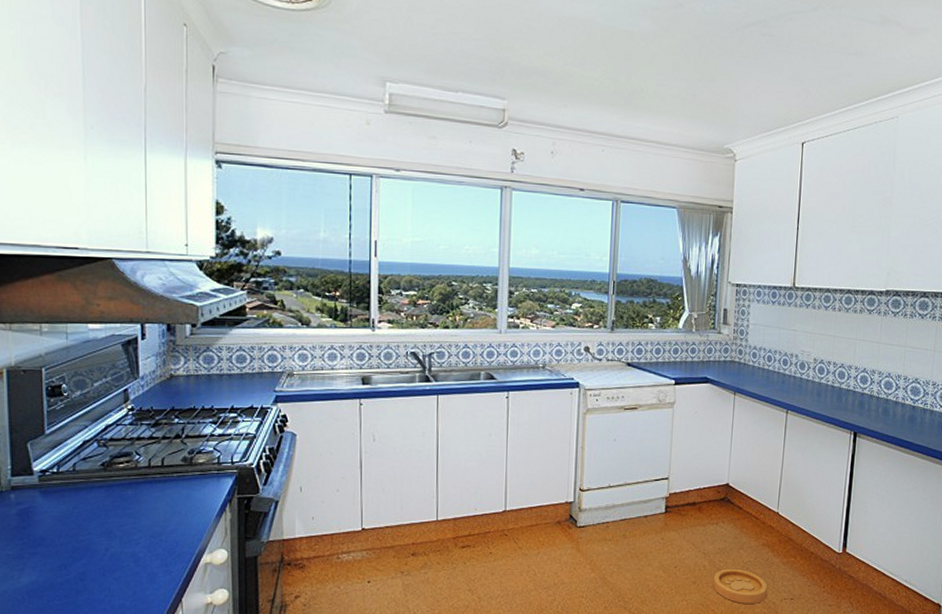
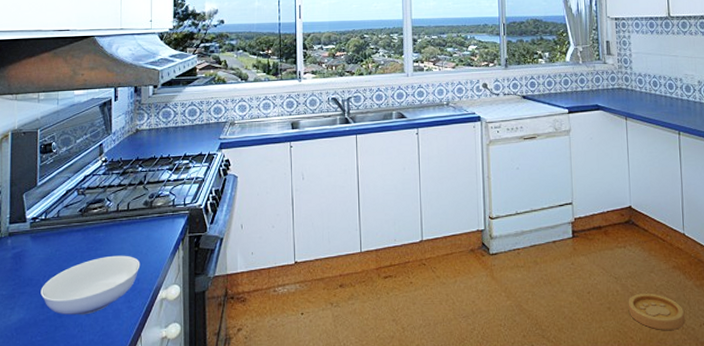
bowl: none [56,515,179,579] -> present [40,255,141,316]

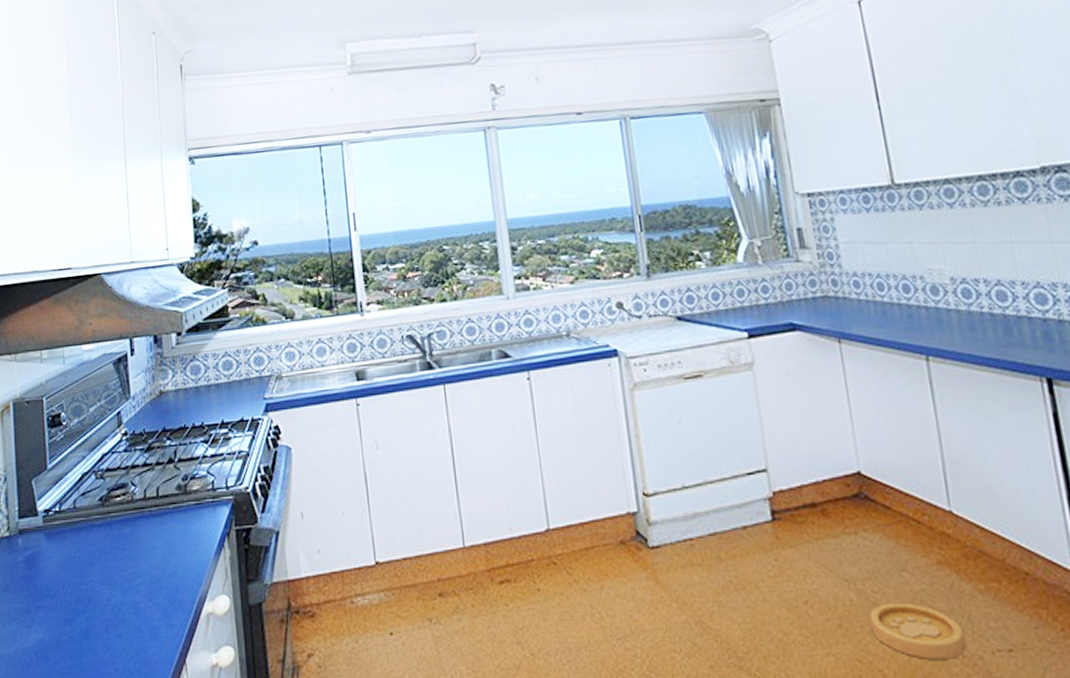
bowl: present [40,255,141,316] -> none [61,556,178,636]

